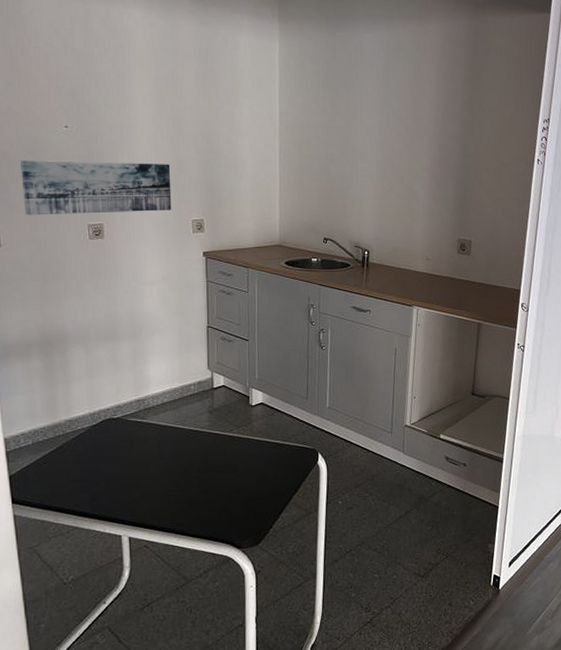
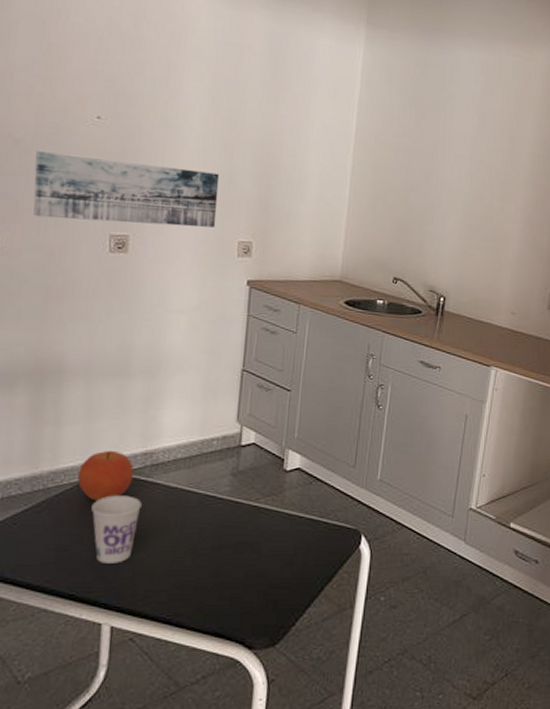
fruit: none [87,399,131,441] -> present [77,450,134,501]
cup: none [102,435,141,489] -> present [91,495,142,563]

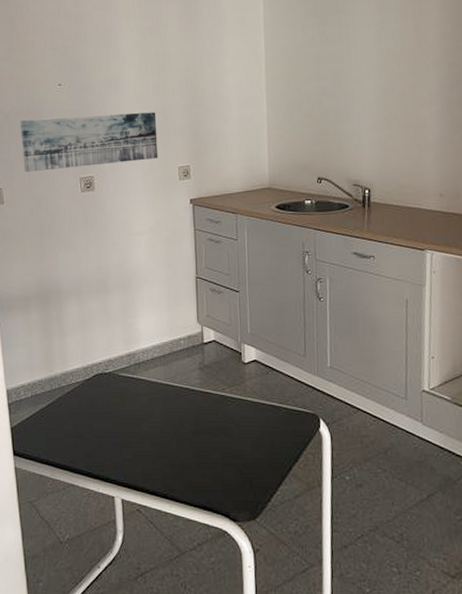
fruit: present [77,450,134,501] -> none [81,353,122,396]
cup: present [91,495,142,563] -> none [95,390,132,447]

